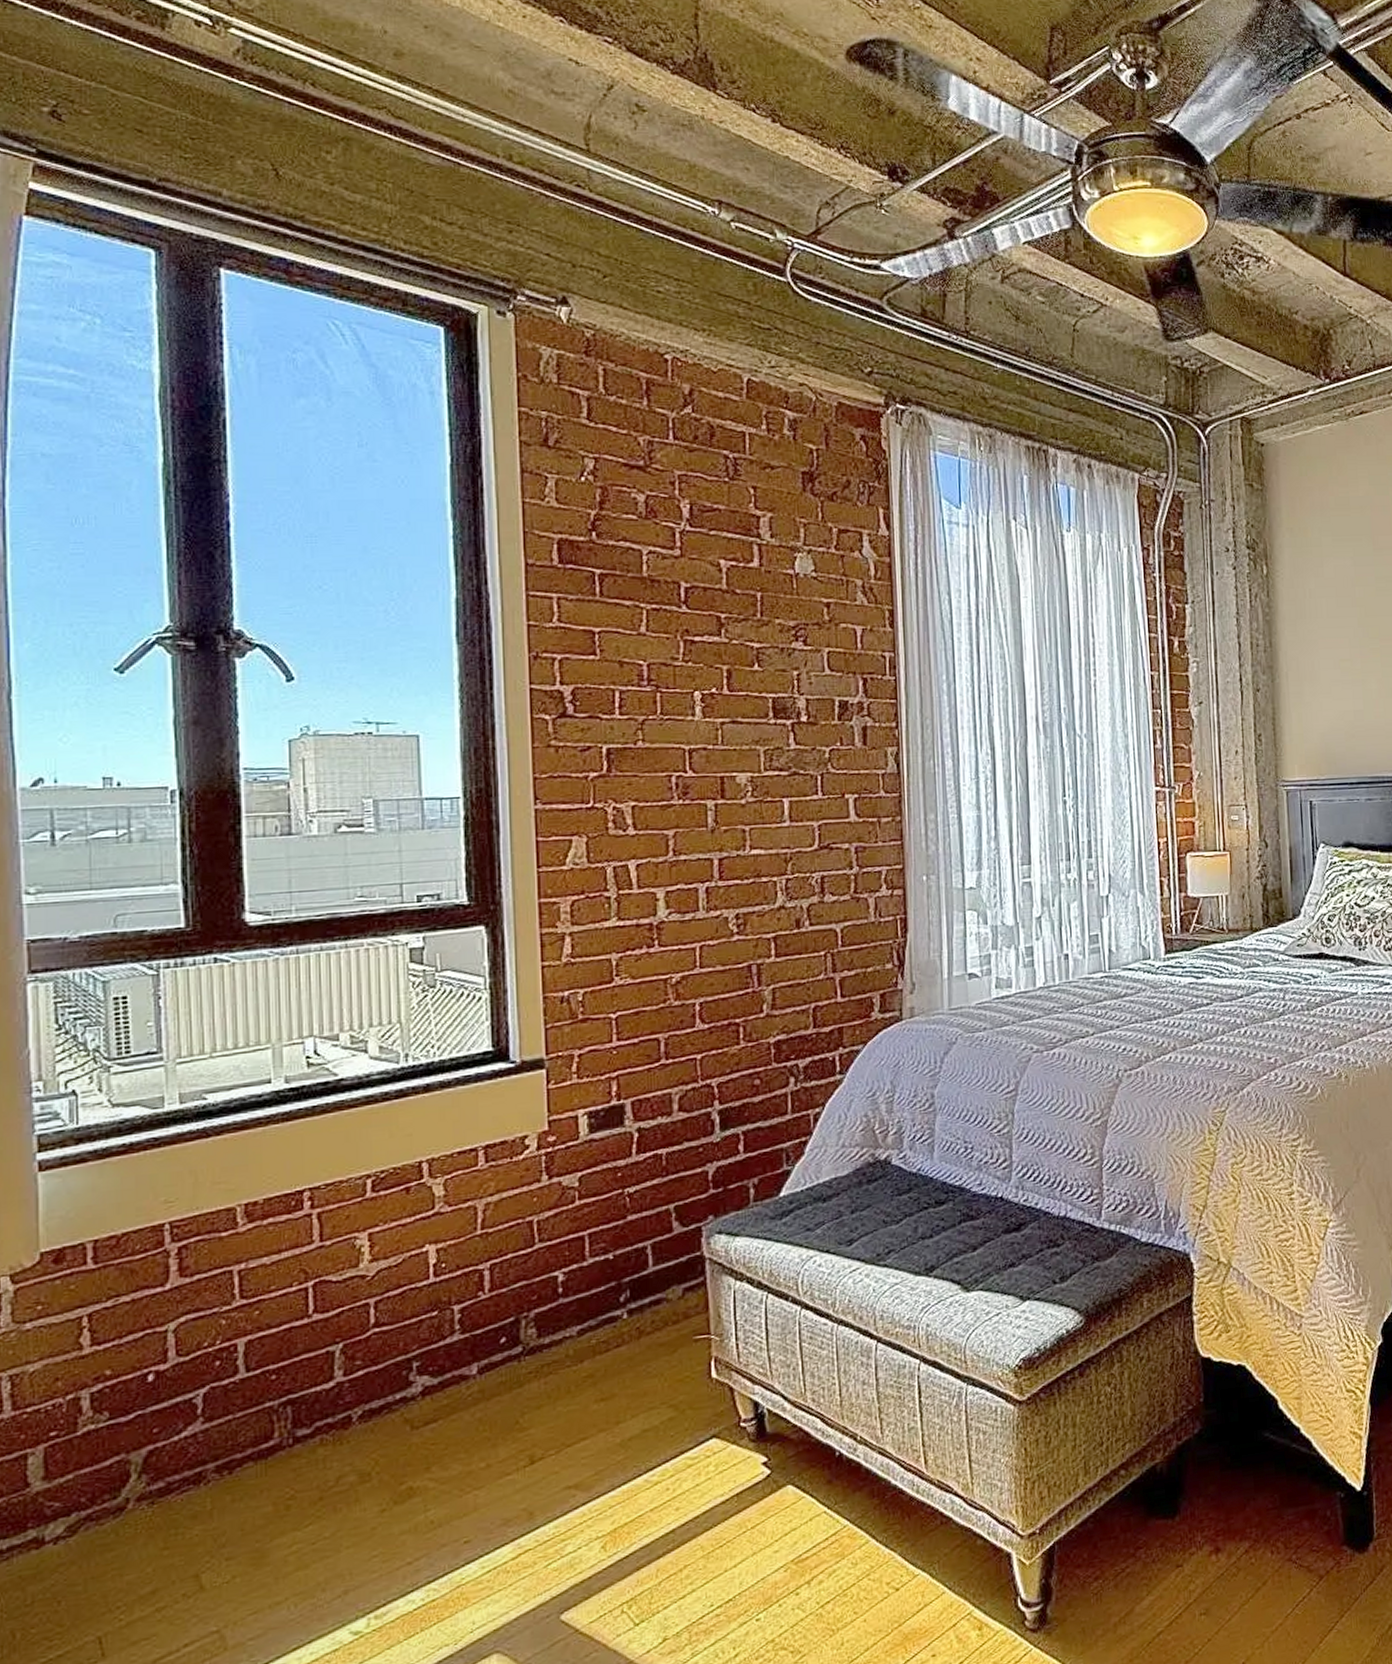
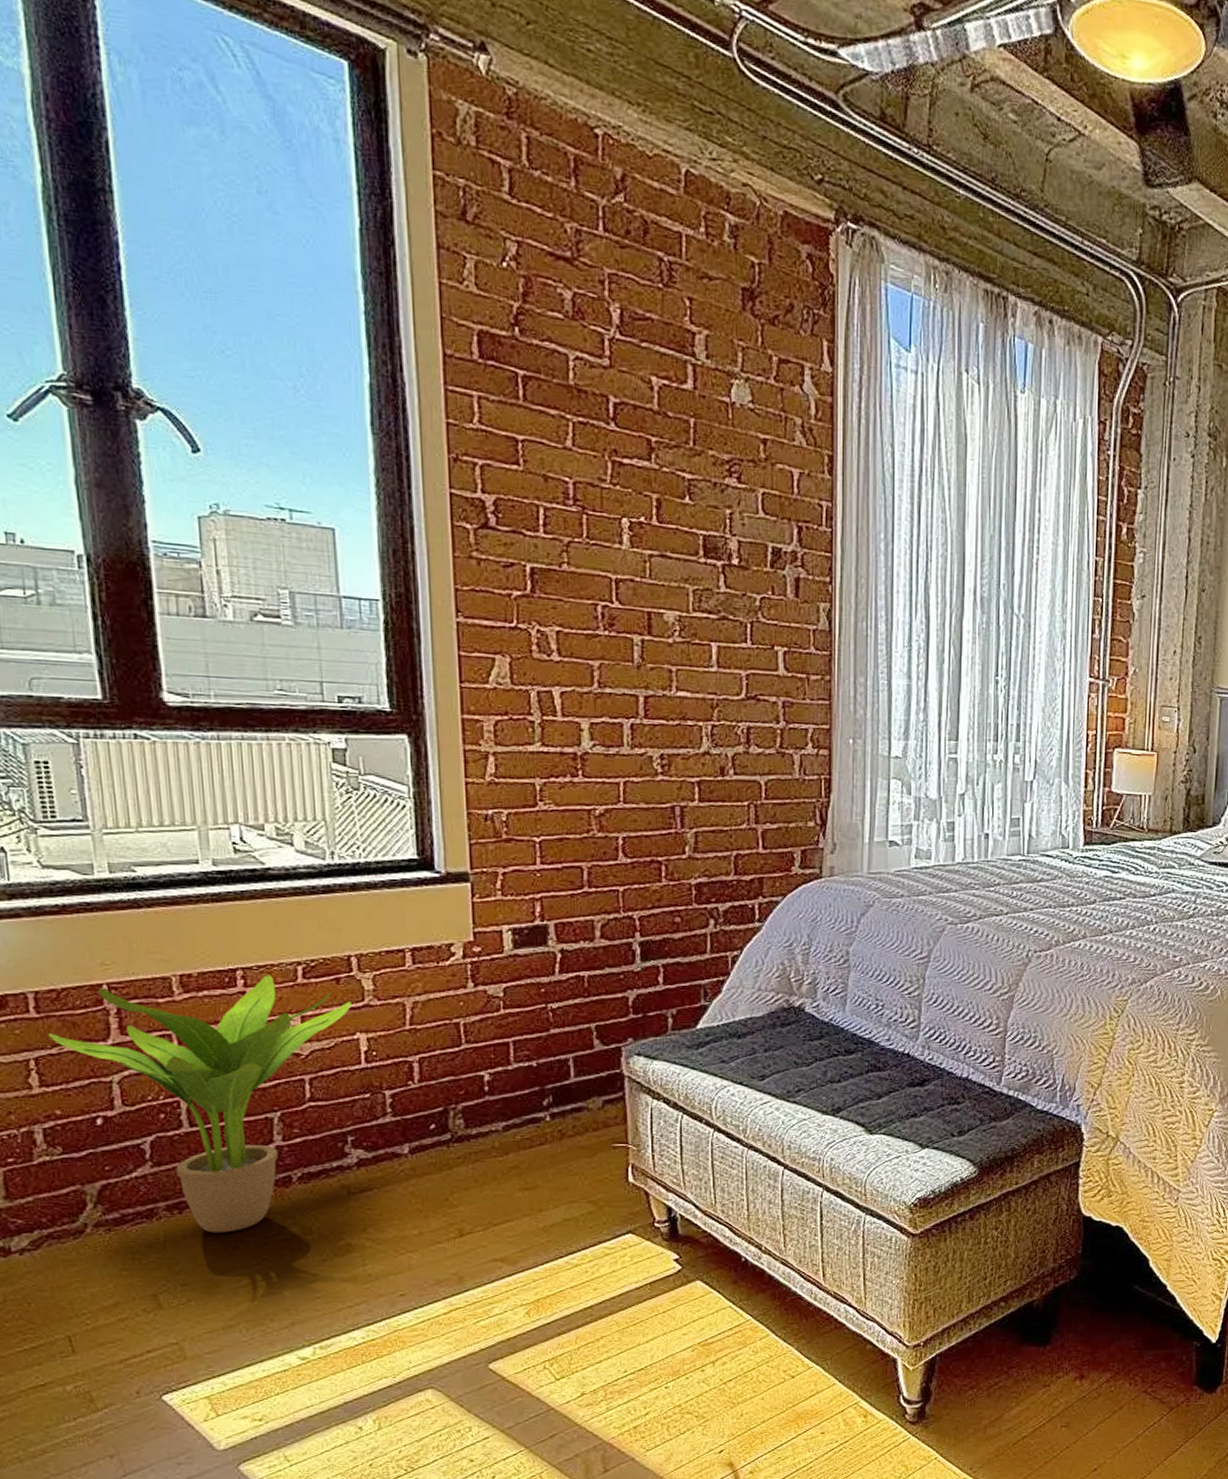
potted plant: none [104,1192,421,1493] -> present [48,975,352,1233]

